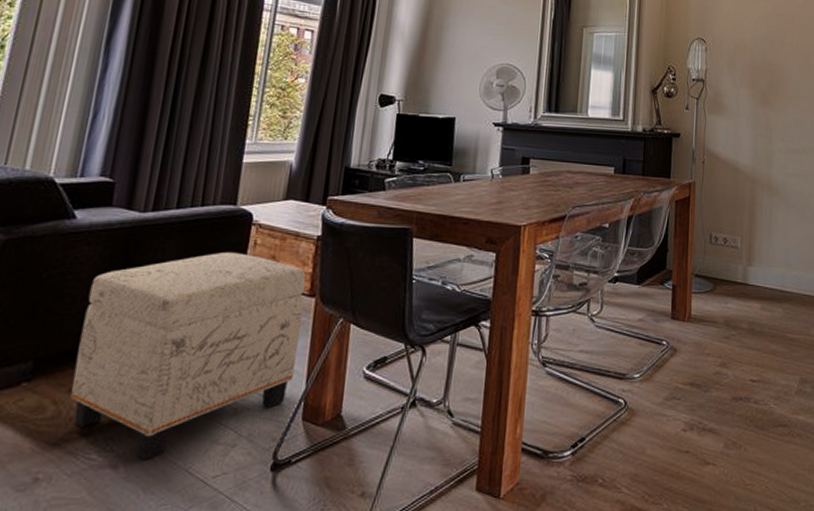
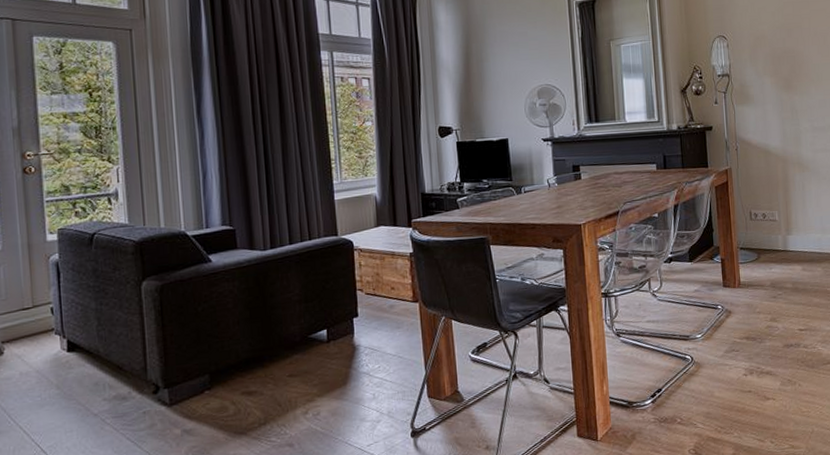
ottoman: present [71,251,306,461] -> none [237,273,414,439]

